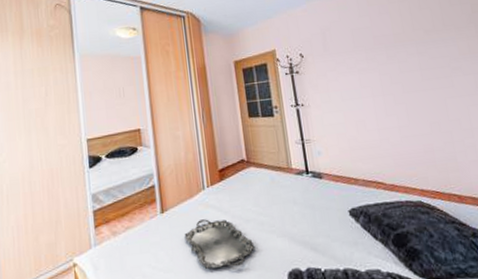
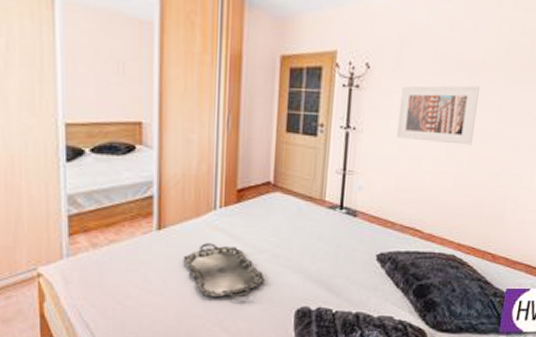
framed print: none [333,53,406,107] -> present [396,85,480,145]

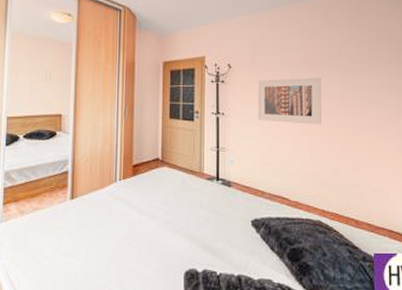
serving tray: present [183,243,266,298] -> none [90,210,158,260]

